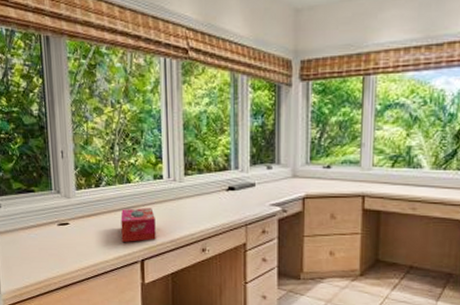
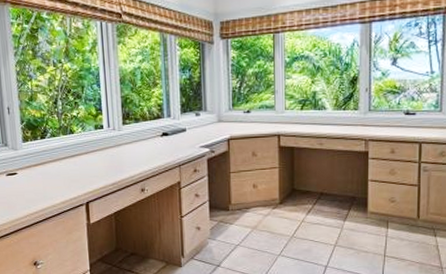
tissue box: present [120,207,156,242] -> none [65,154,99,187]

